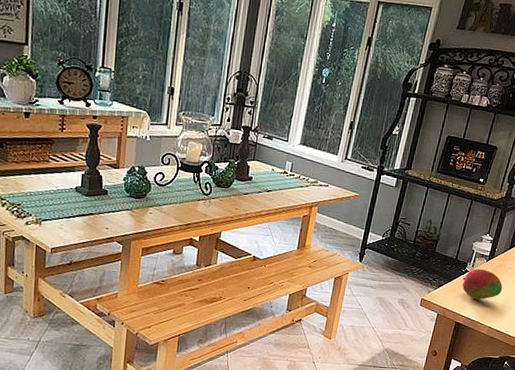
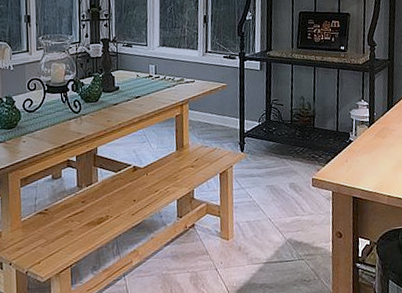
fruit: present [462,268,503,300] -> none [348,136,391,169]

